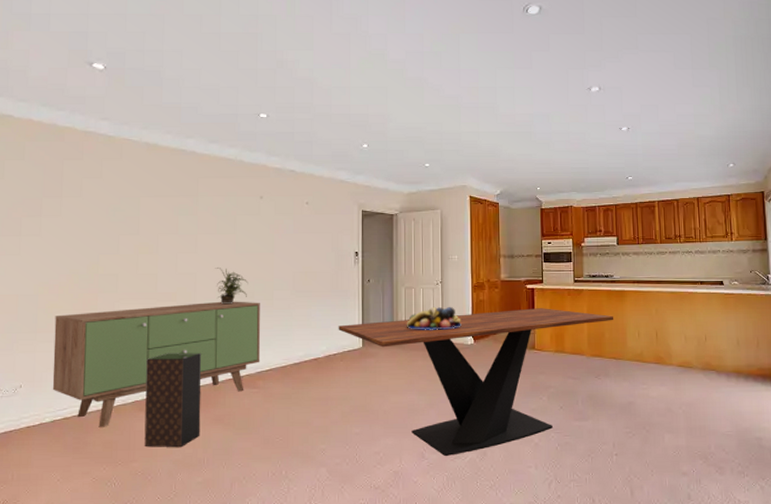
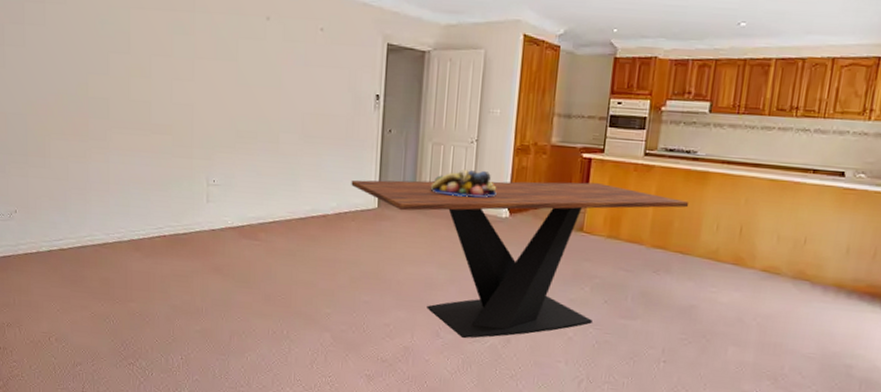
sideboard: present [52,301,261,427] -> none [45,138,264,263]
speaker: present [144,352,202,448] -> none [141,192,200,294]
potted plant: present [215,268,248,305] -> none [214,100,251,145]

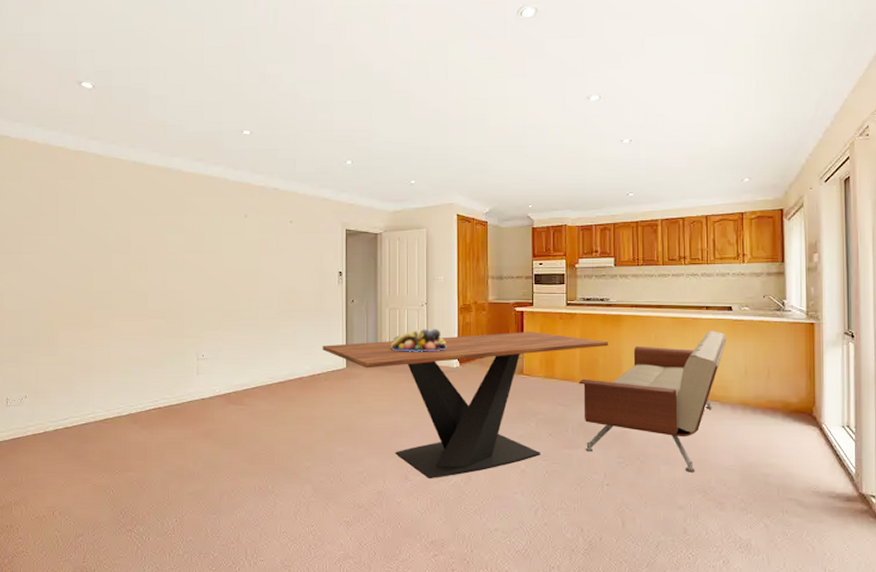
sofa: none [644,199,832,357] -> present [578,331,727,473]

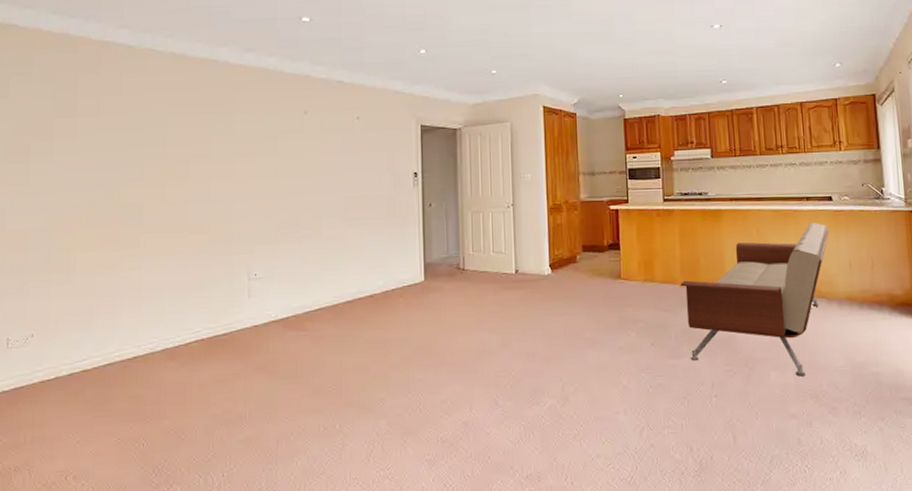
dining table: present [322,332,609,478] -> none [396,231,710,403]
fruit bowl: present [390,328,447,352] -> none [474,232,537,260]

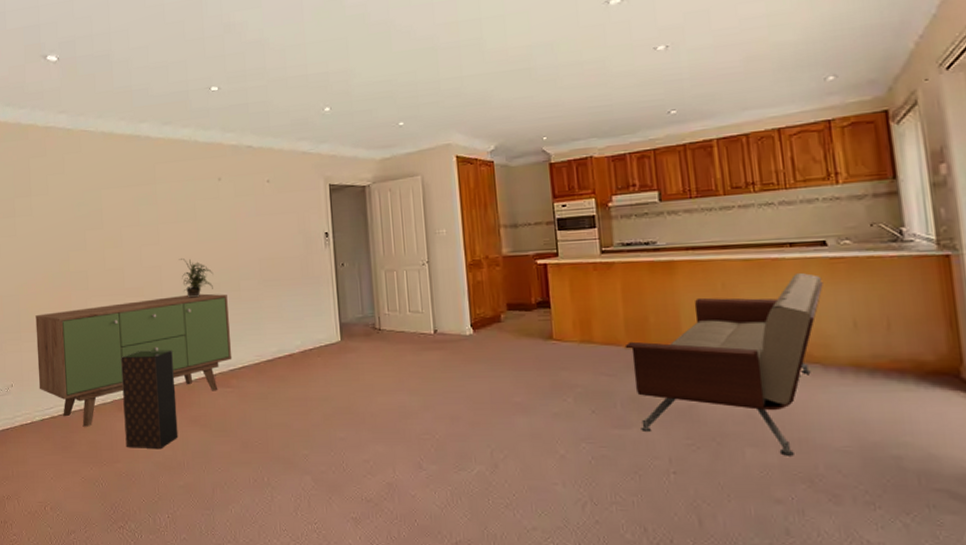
sideboard: none [69,231,308,380] -> present [35,293,233,427]
speaker: none [176,291,241,402] -> present [121,349,178,450]
potted plant: none [254,194,293,236] -> present [179,258,213,298]

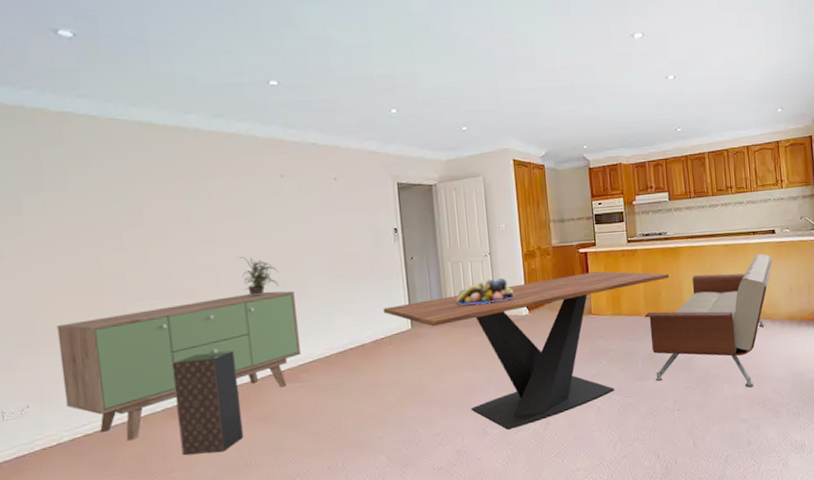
dining table: none [312,287,661,467] -> present [383,271,670,430]
fruit bowl: none [389,290,456,320] -> present [456,277,515,305]

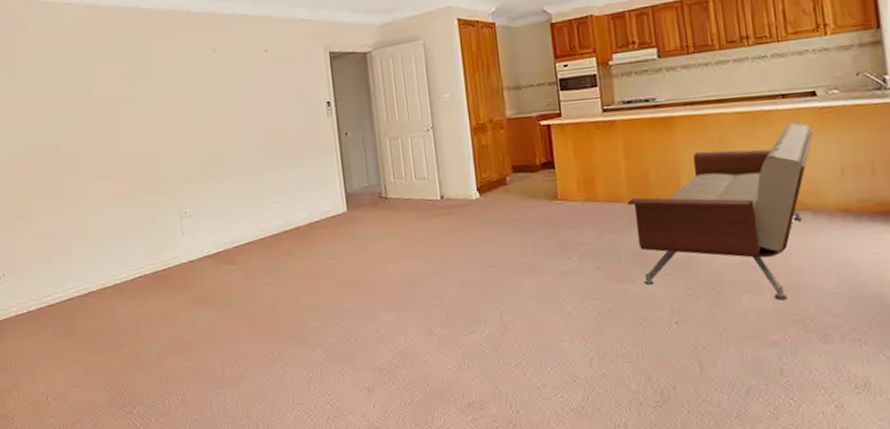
sideboard: present [57,291,302,441] -> none [25,169,237,313]
speaker: present [172,350,244,455] -> none [119,229,184,332]
potted plant: present [238,257,278,297] -> none [175,134,213,175]
dining table: present [383,271,670,430] -> none [317,147,661,331]
fruit bowl: present [456,277,515,305] -> none [395,155,462,187]

